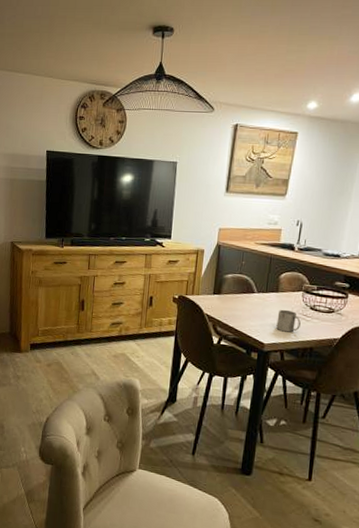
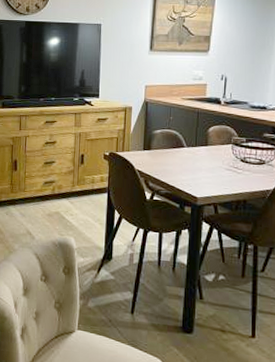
mug: present [276,309,301,333] -> none [208,162,232,186]

